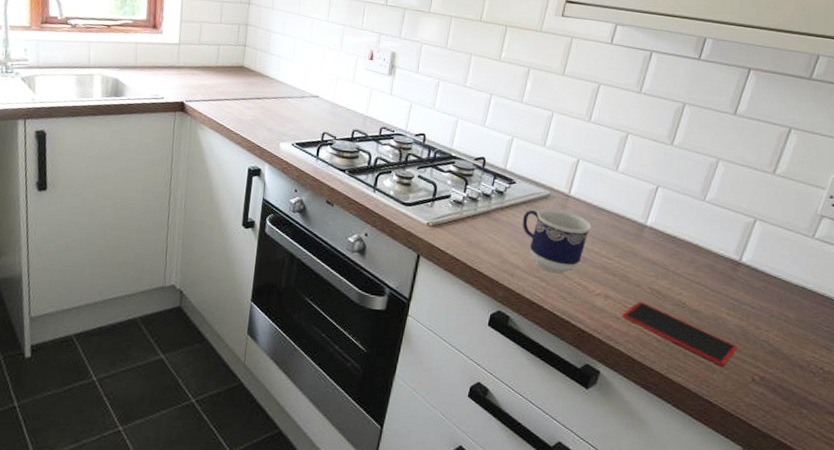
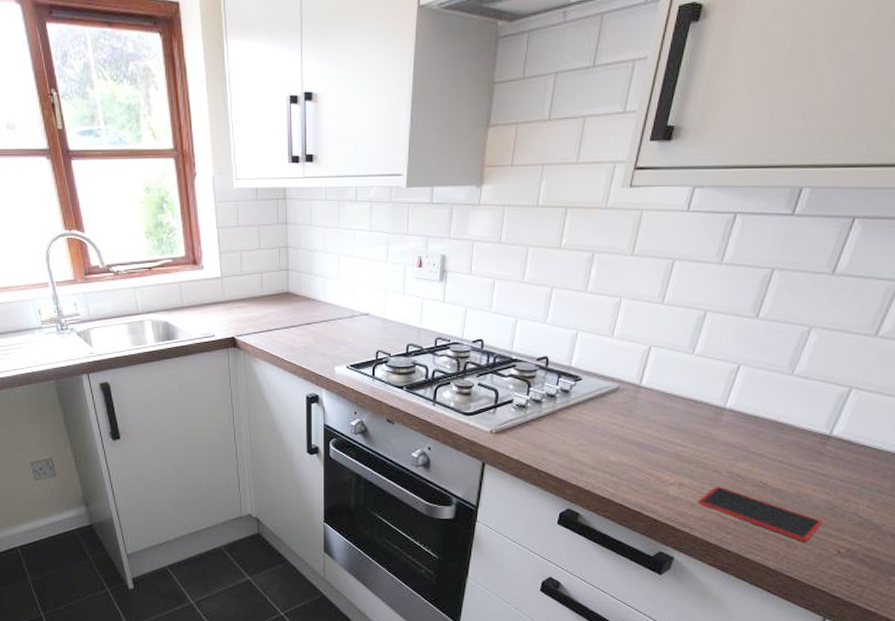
cup: present [522,208,592,274] -> none [590,402,665,467]

